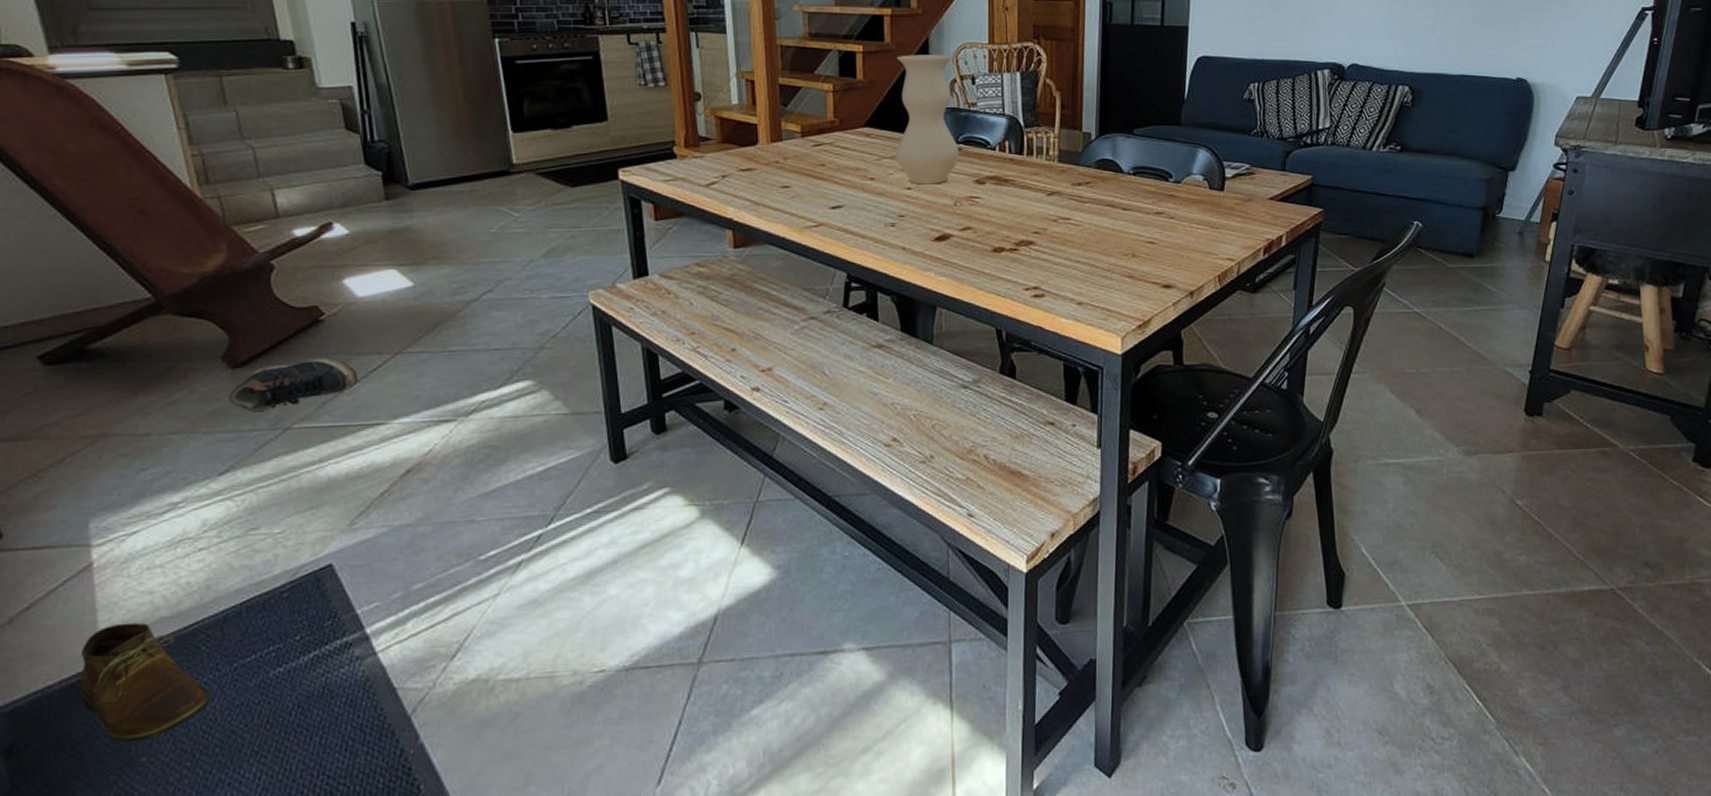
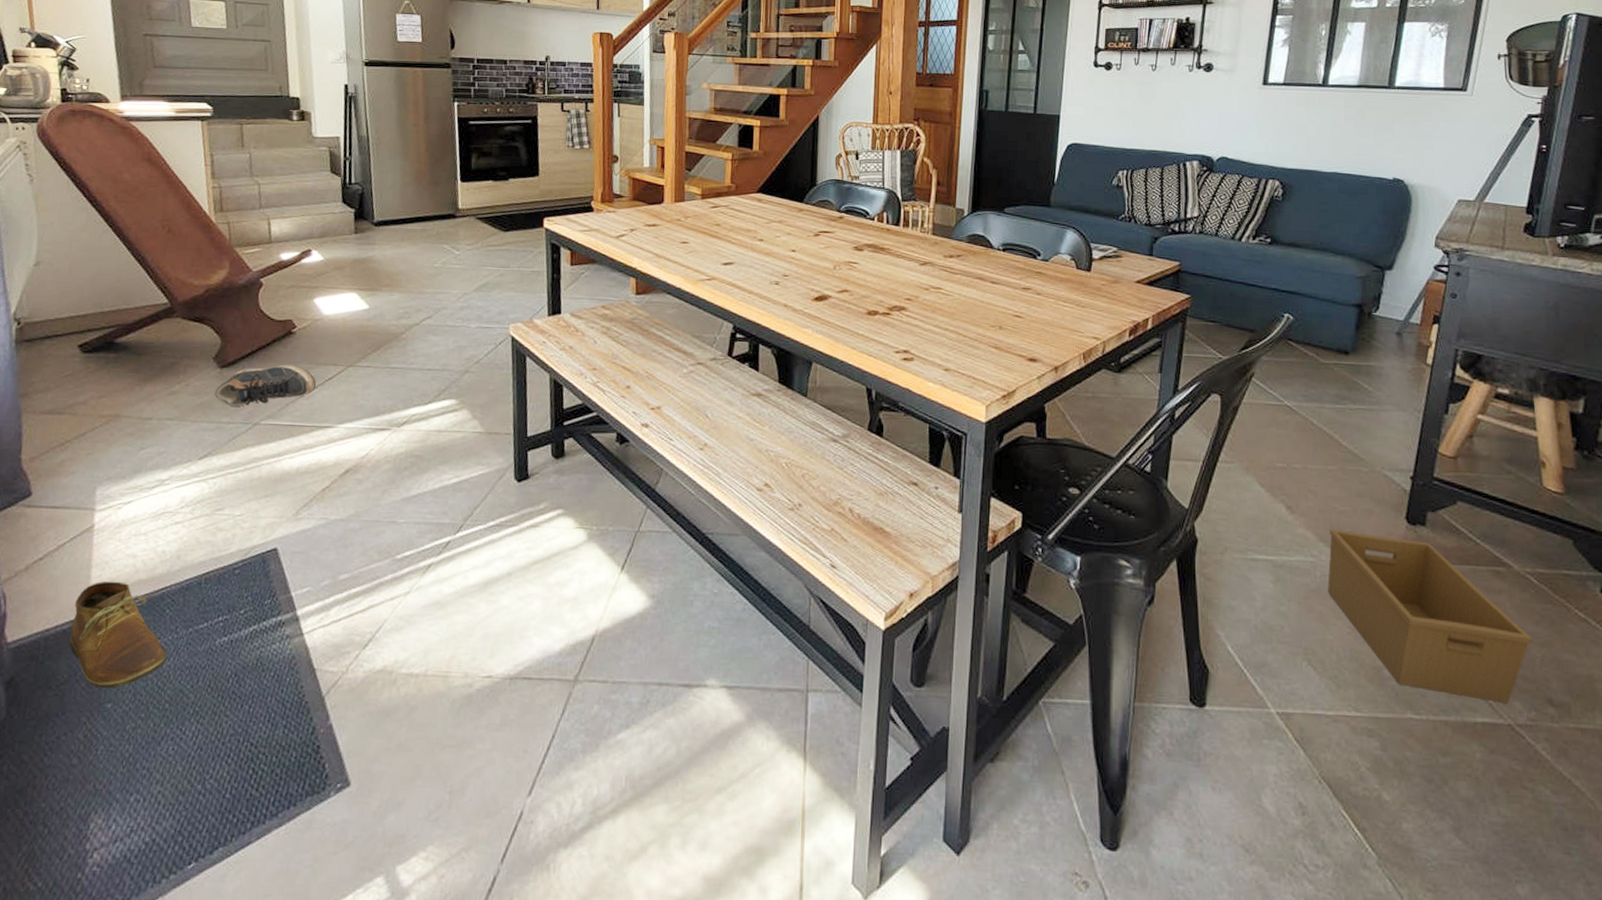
vase: present [896,55,959,185] -> none [783,130,841,249]
hamper: none [1453,427,1633,571] -> present [1327,529,1533,703]

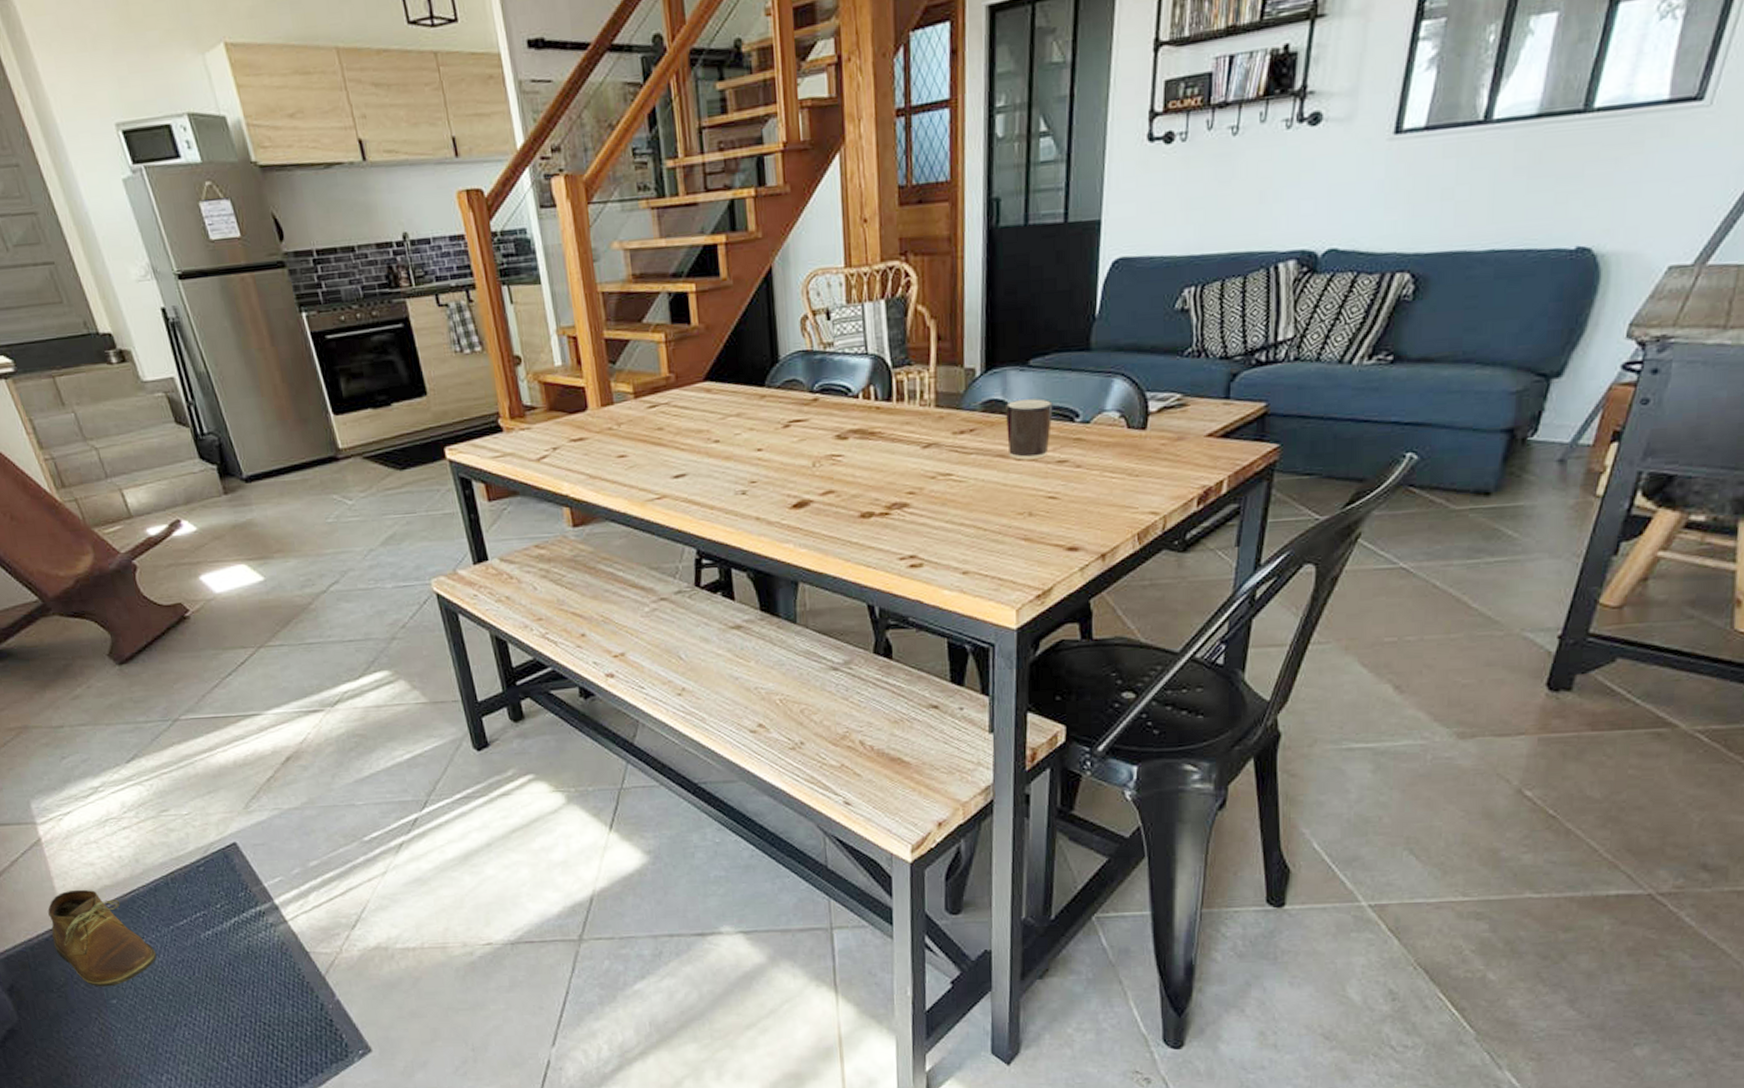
shoe: present [214,364,317,407] -> none [120,652,230,704]
mug: none [985,237,1021,285] -> present [1006,398,1053,461]
hamper: present [1327,529,1533,703] -> none [1440,706,1692,873]

